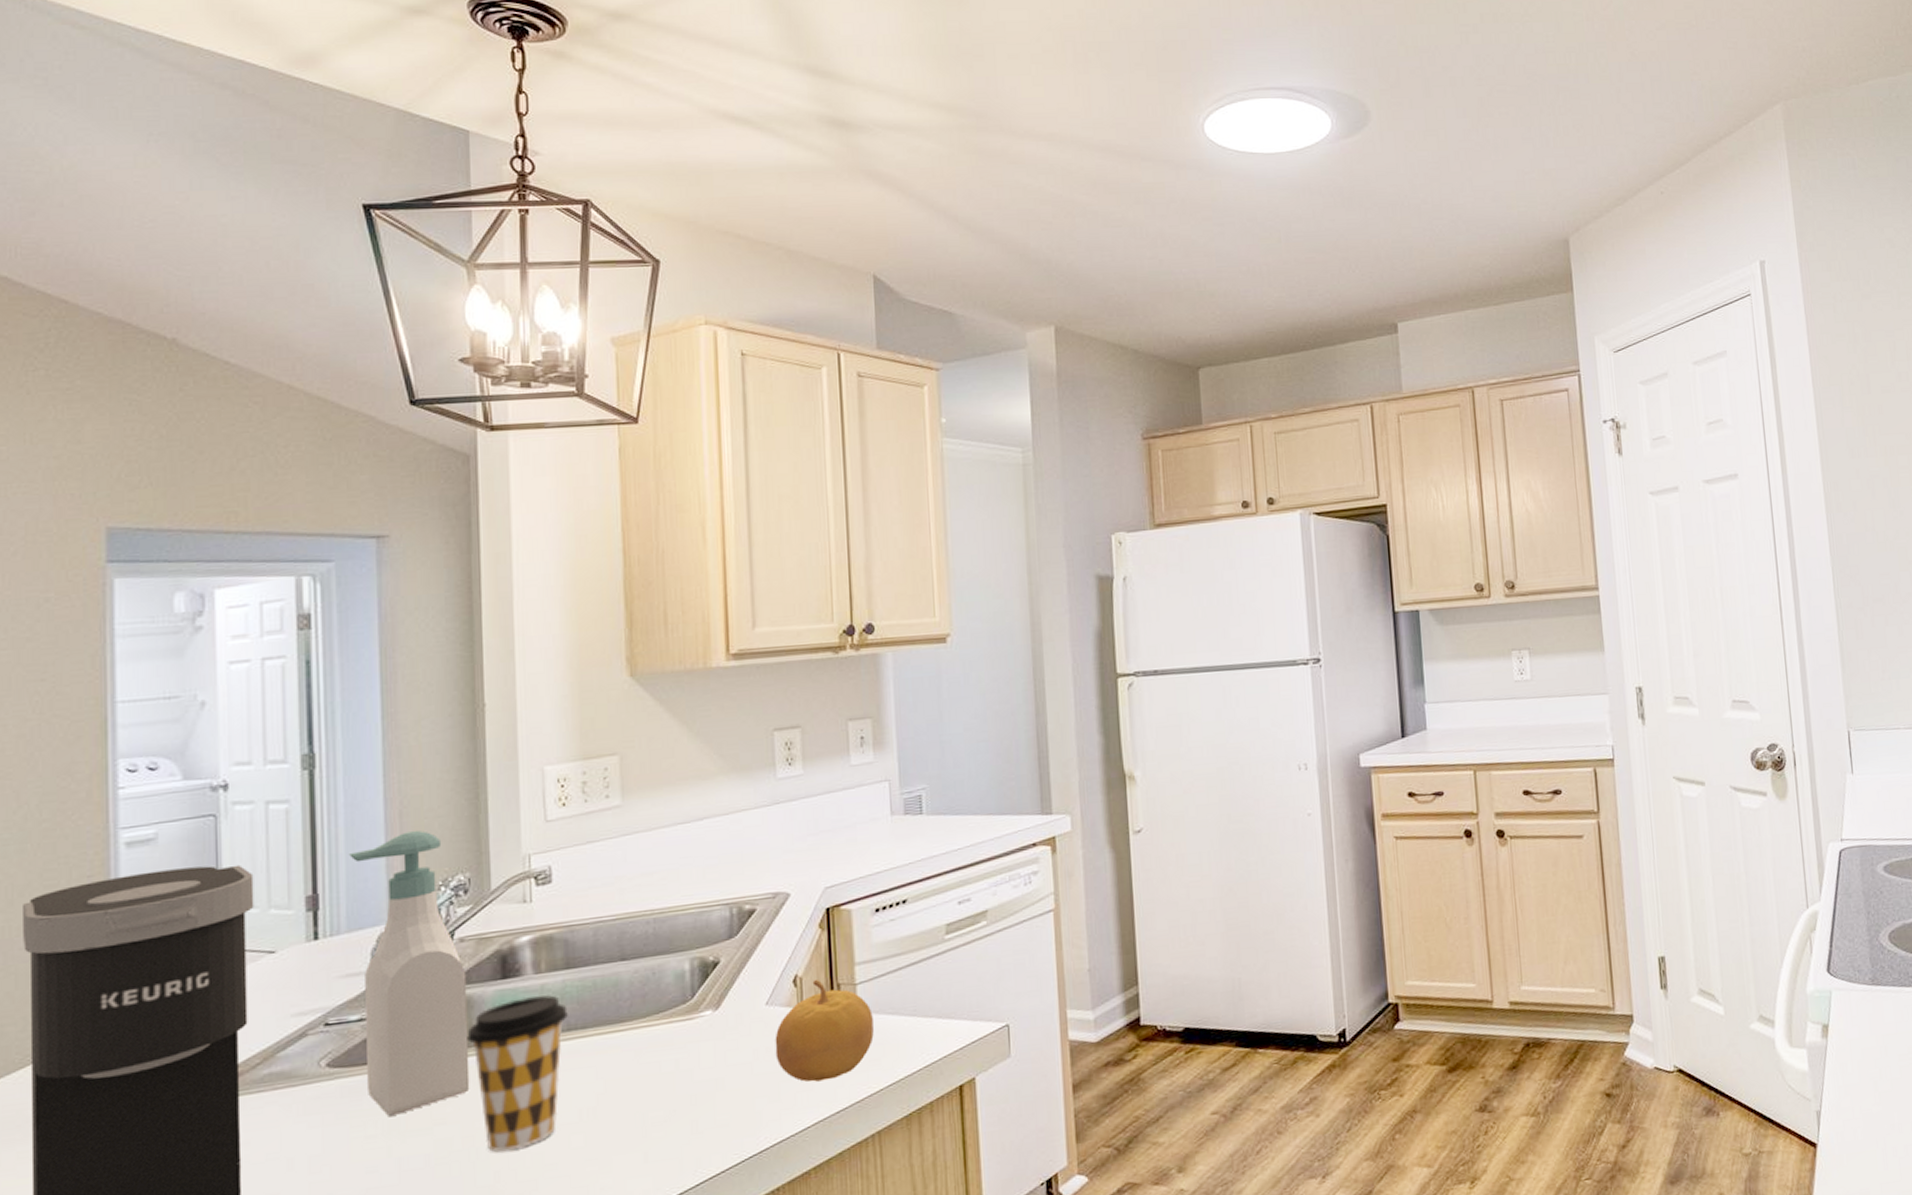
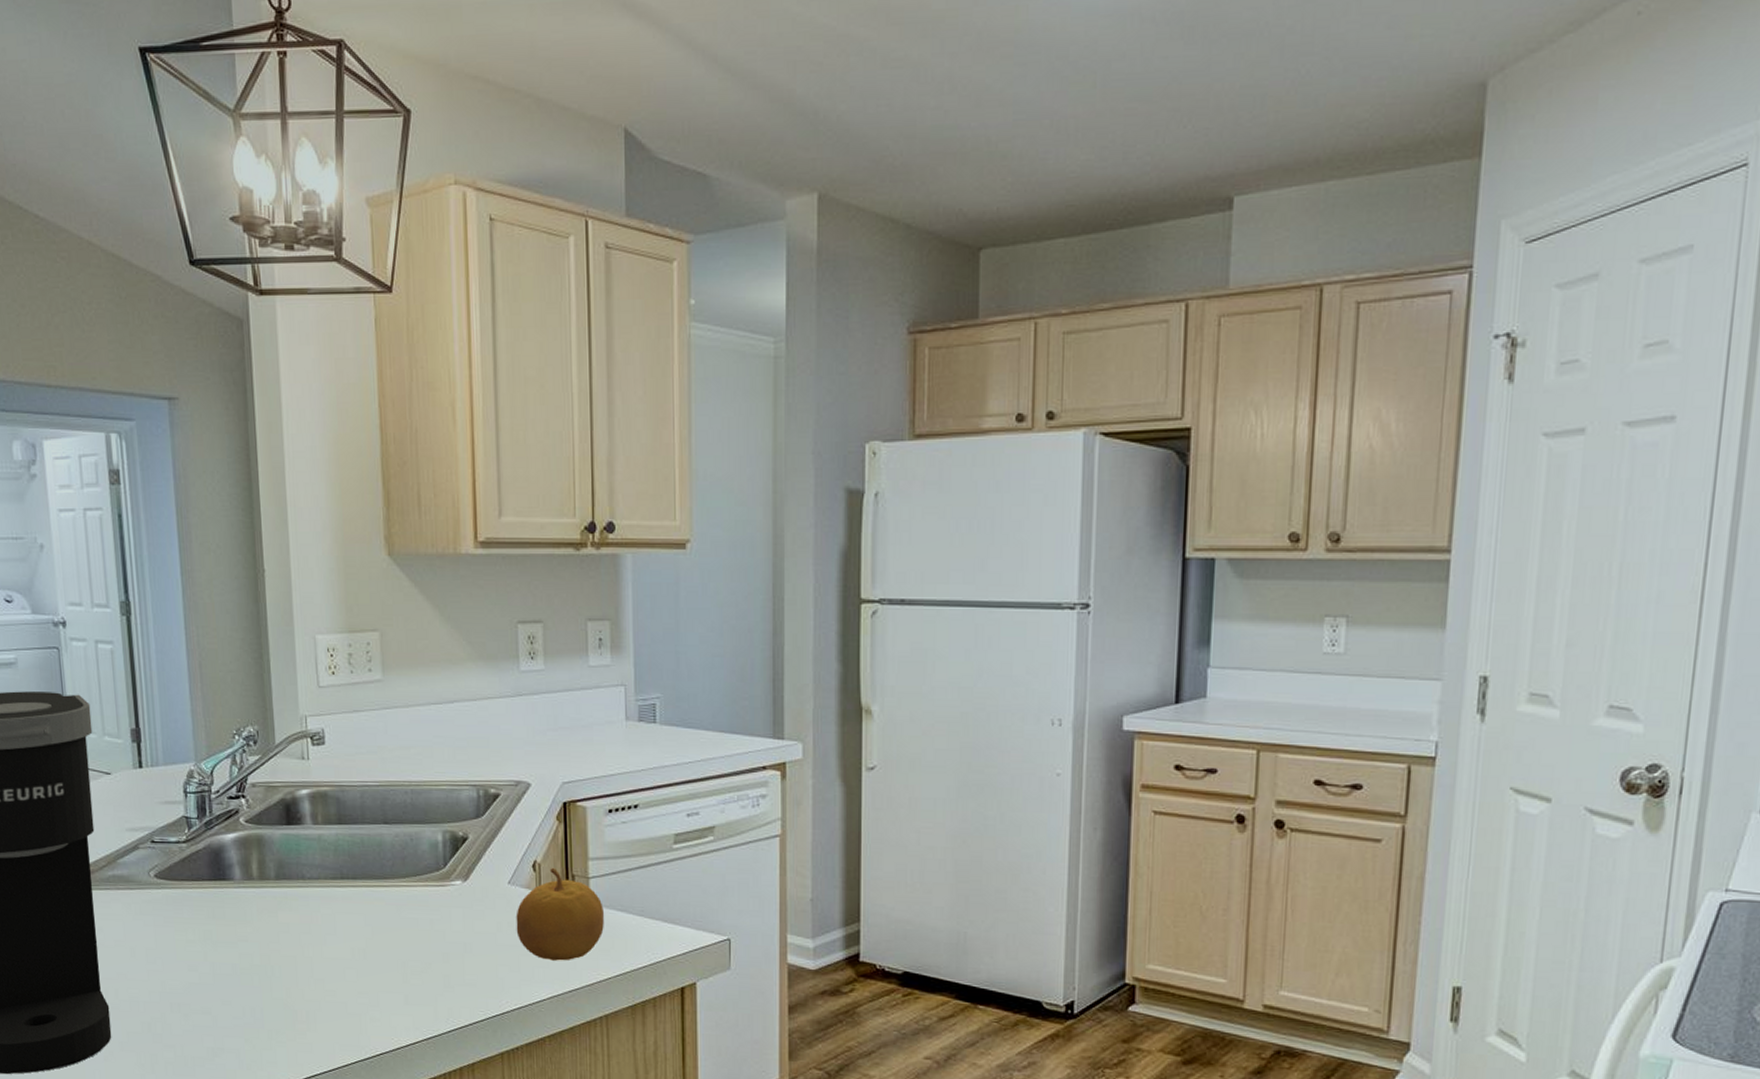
soap bottle: present [348,831,470,1118] -> none [161,682,265,928]
coffee cup: present [467,995,568,1153] -> none [261,844,341,973]

